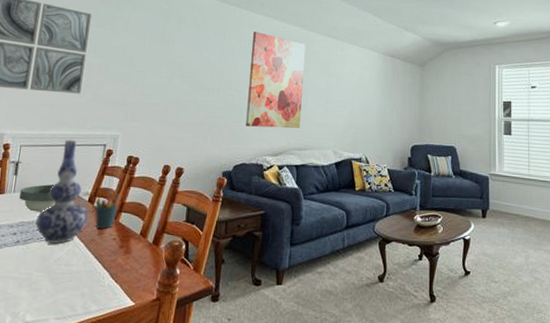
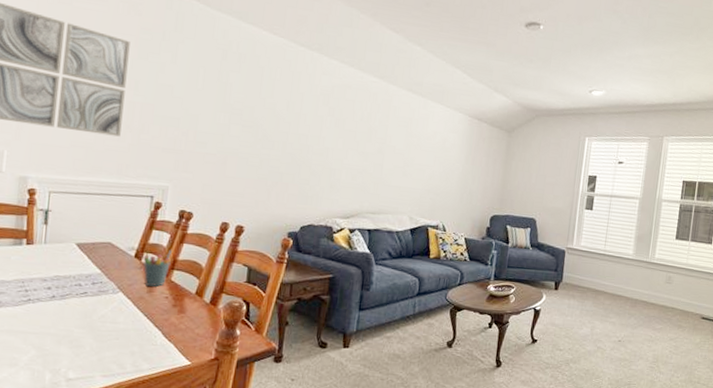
bowl: present [19,184,56,212] -> none [52,236,96,267]
vase: present [36,139,88,245] -> none [74,188,135,301]
wall art: present [246,32,305,129] -> none [315,79,385,191]

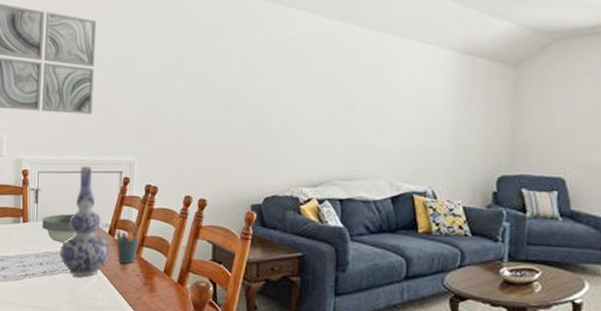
bowl: none [52,236,96,267] -> present [42,214,77,243]
vase: none [74,188,135,301] -> present [60,165,109,277]

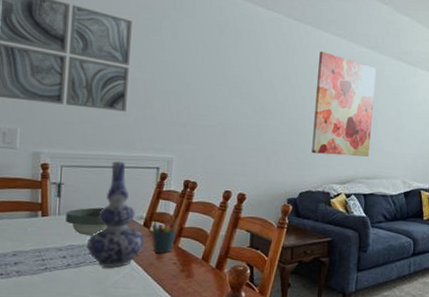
wall art: none [277,31,350,154] -> present [312,51,376,157]

